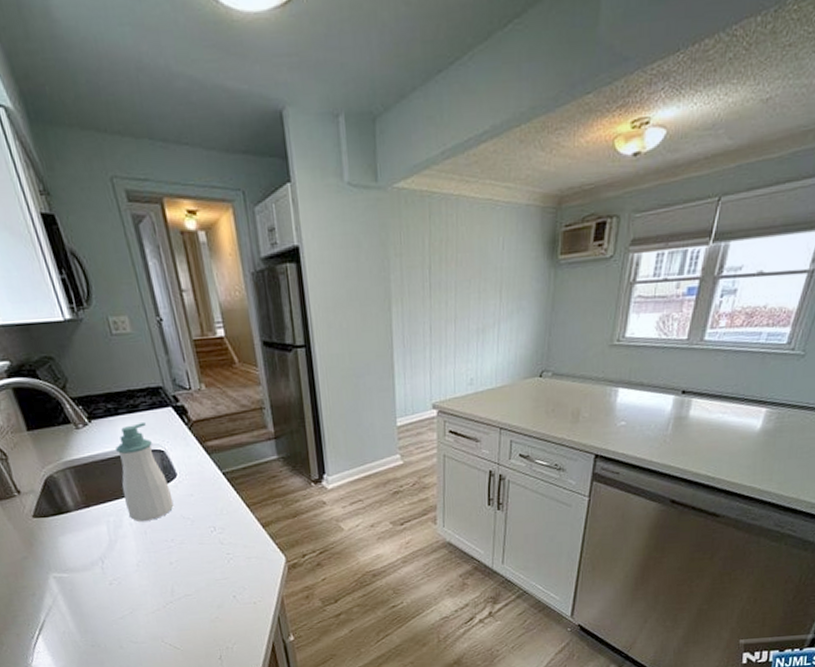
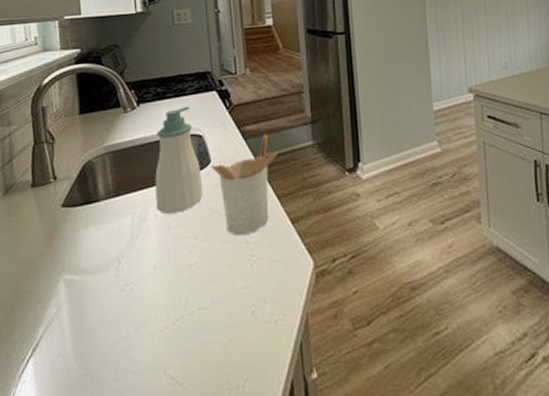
utensil holder: none [178,448,245,539] -> present [212,133,279,236]

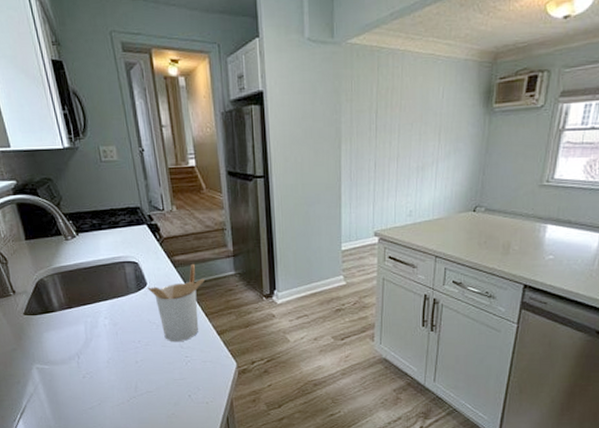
soap bottle: present [155,107,203,214] -> none [97,237,143,323]

